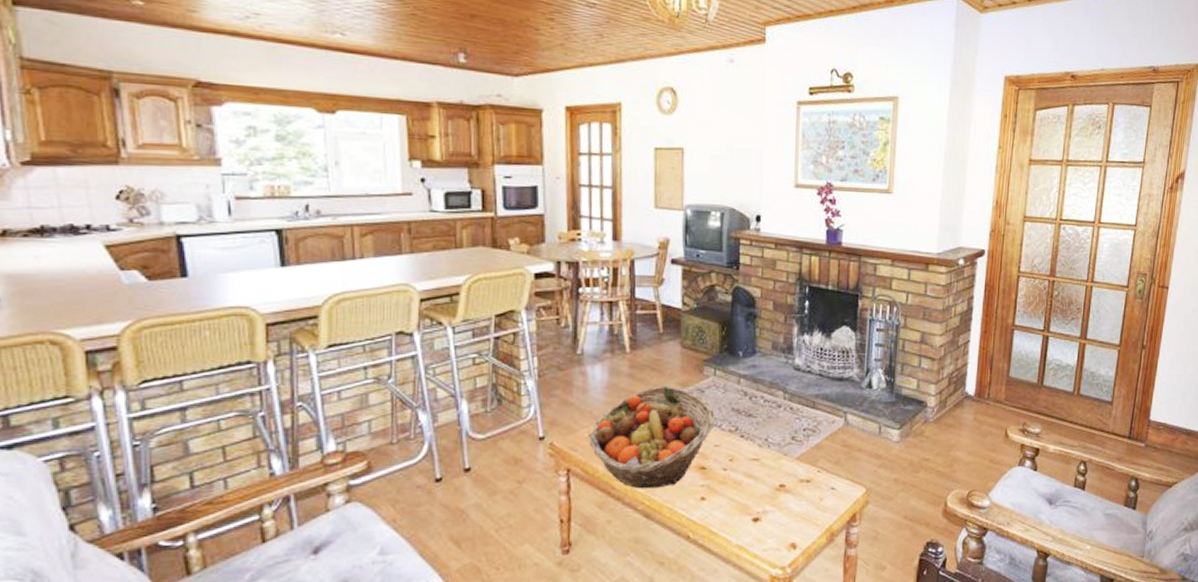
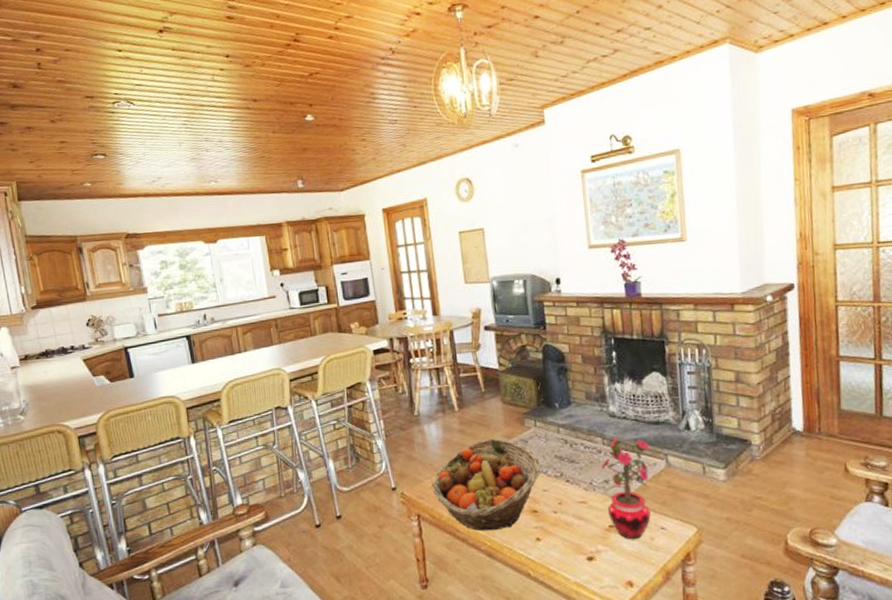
potted plant: none [774,391,831,500] -> present [598,436,651,540]

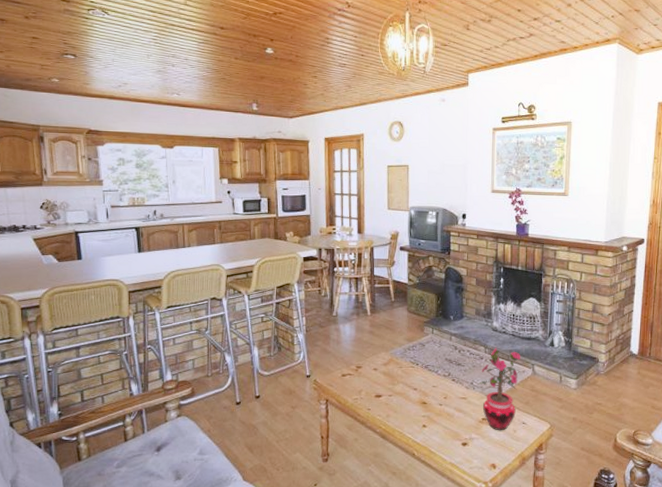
fruit basket: present [432,438,541,531] -> none [341,340,434,417]

